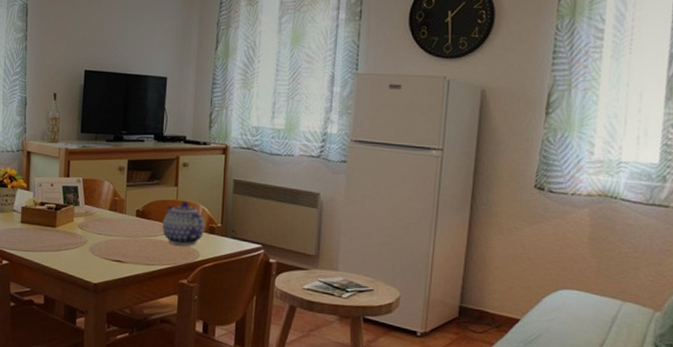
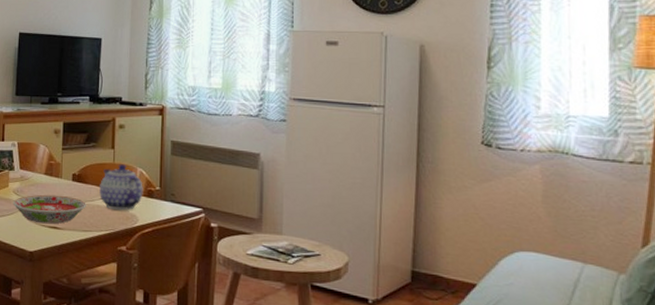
bowl: none [77,229,149,258] -> present [12,194,86,224]

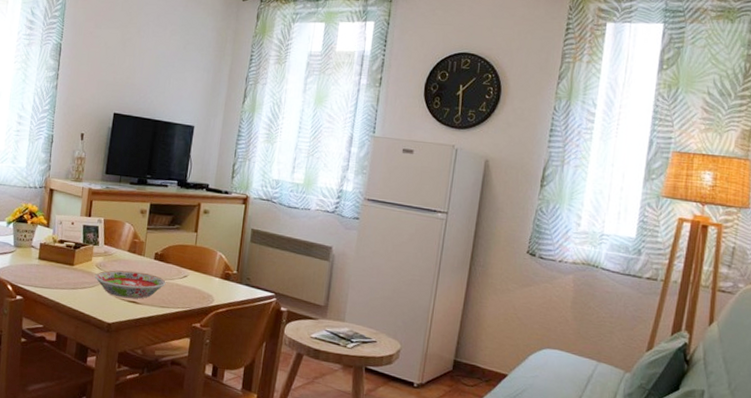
teapot: present [100,164,143,211] -> none [179,247,222,291]

